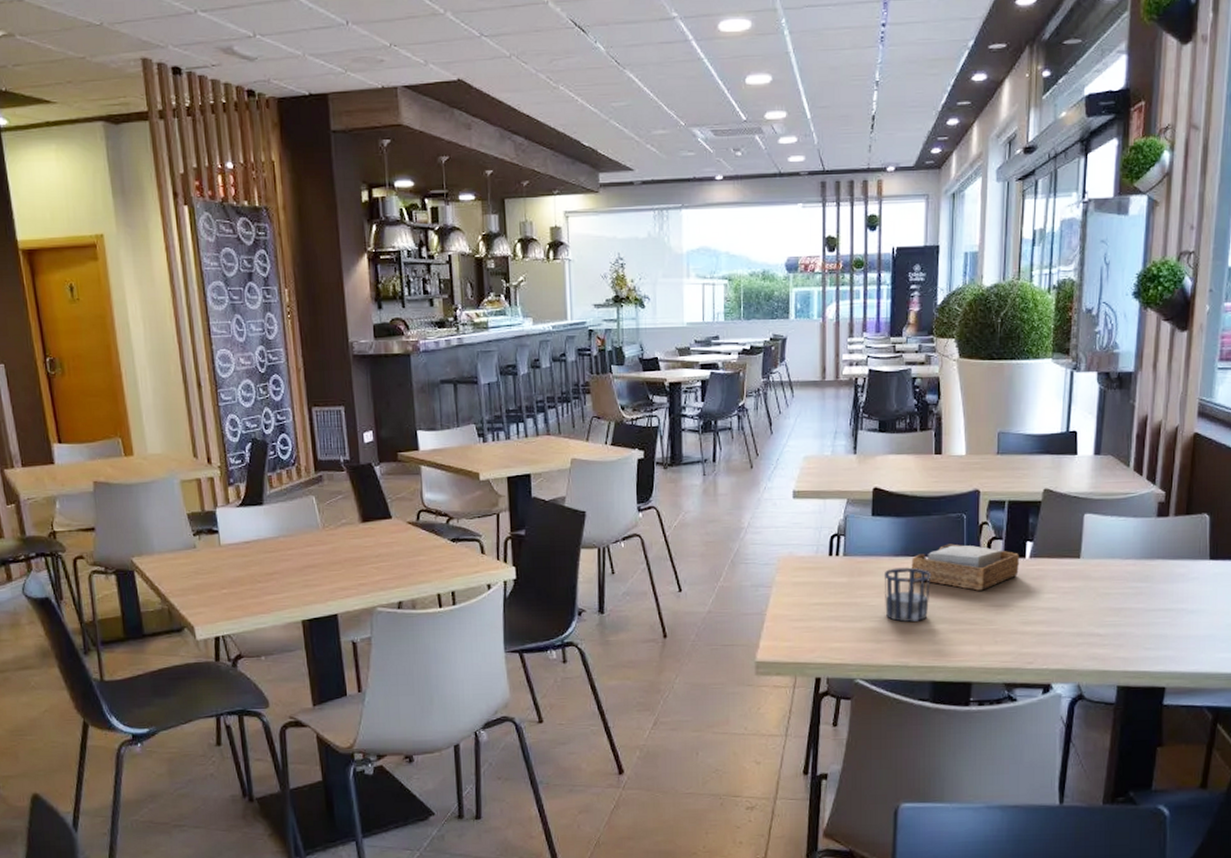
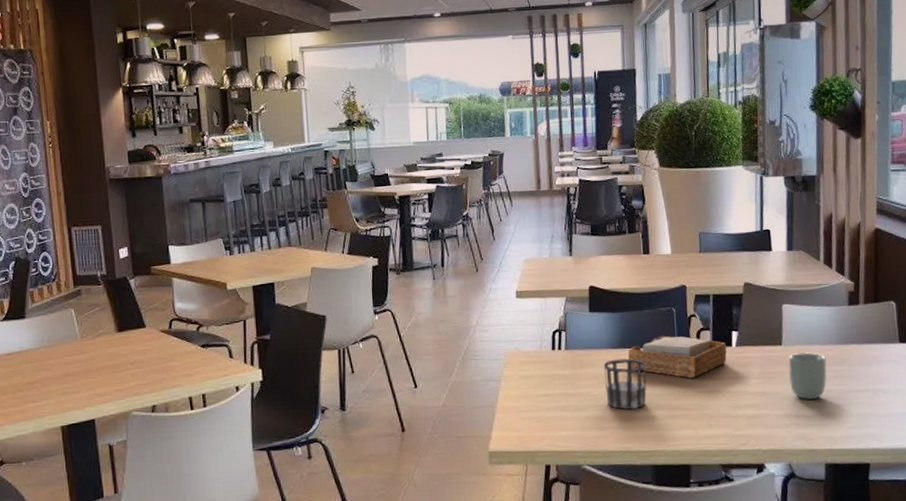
cup: none [1084,566,1128,619] -> present [788,351,827,401]

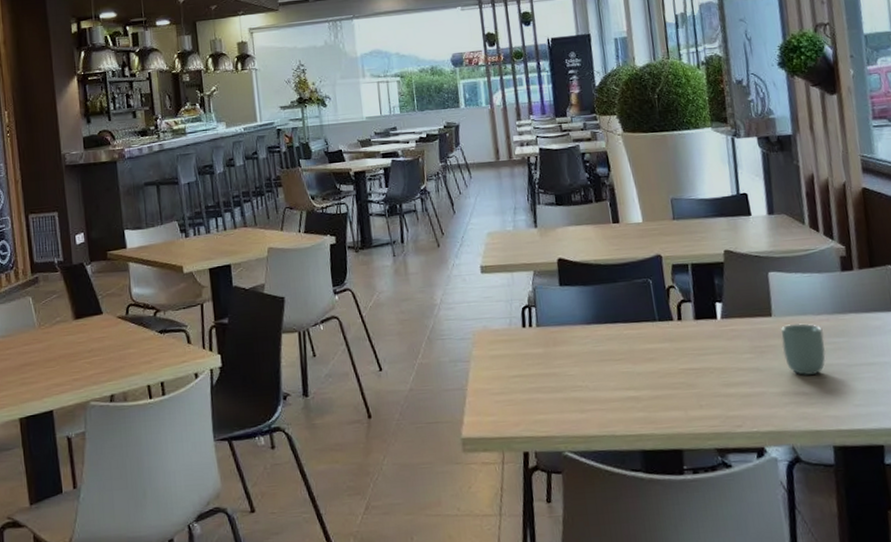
cup: present [604,358,647,410] -> none [579,334,628,390]
napkin holder: present [628,335,727,379] -> none [604,309,713,355]

